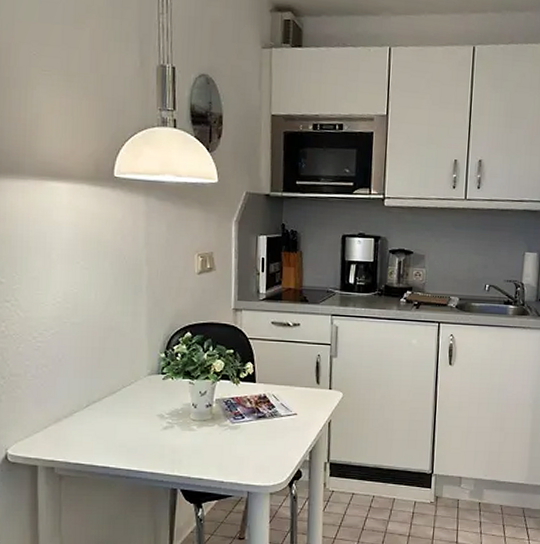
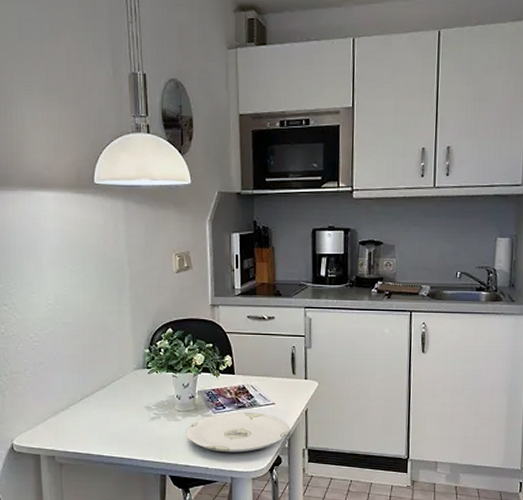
plate: none [201,422,311,466] -> present [186,412,289,453]

